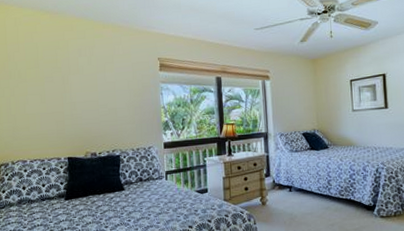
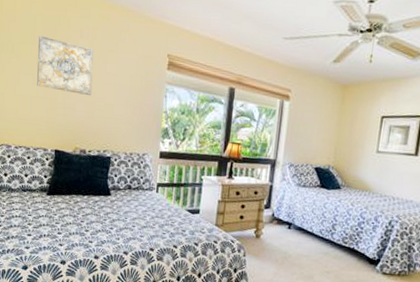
wall art: none [42,59,95,105] -> present [37,35,94,96]

